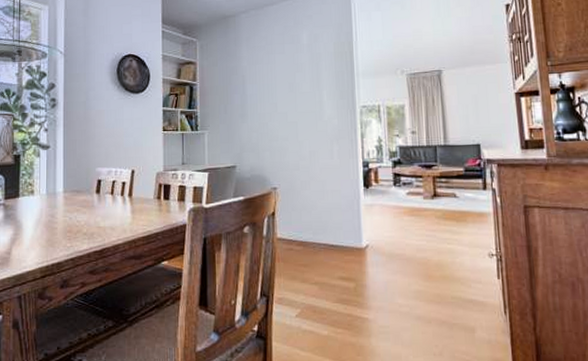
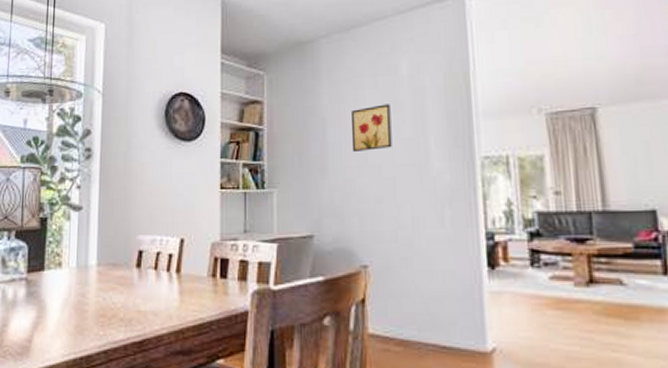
wall art: none [264,66,295,102] -> present [351,104,392,151]

